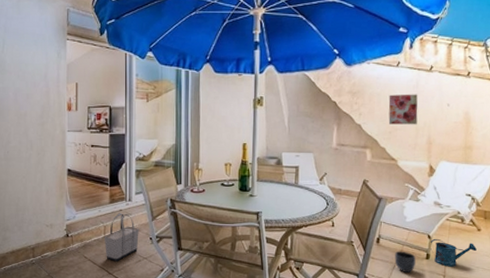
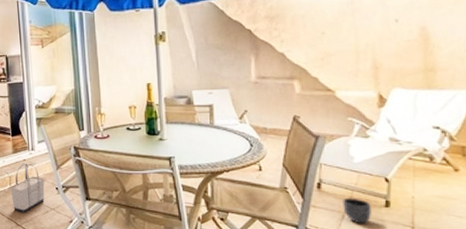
wall art: present [388,94,418,125] -> none [316,11,357,50]
watering can: present [430,238,477,267] -> none [388,182,455,217]

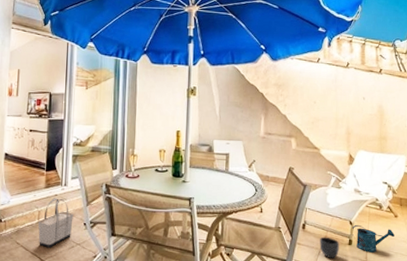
watering can: none [388,182,455,217] -> present [352,224,395,253]

